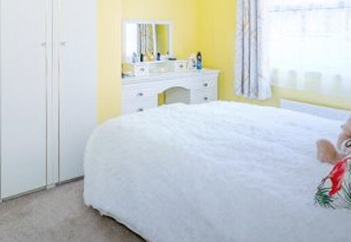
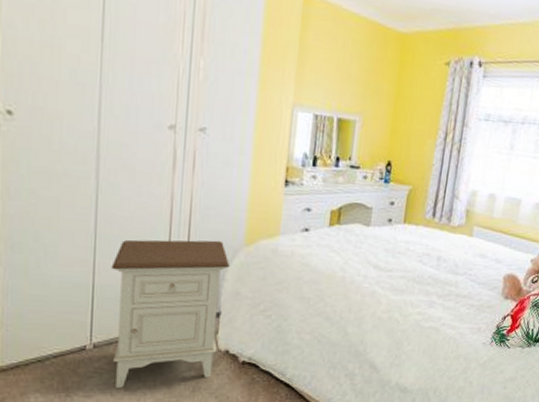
nightstand: none [11,121,87,234] -> present [111,239,229,389]

